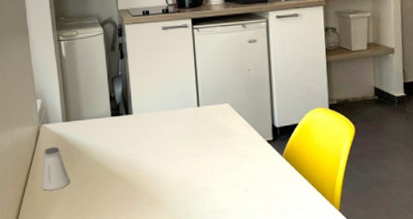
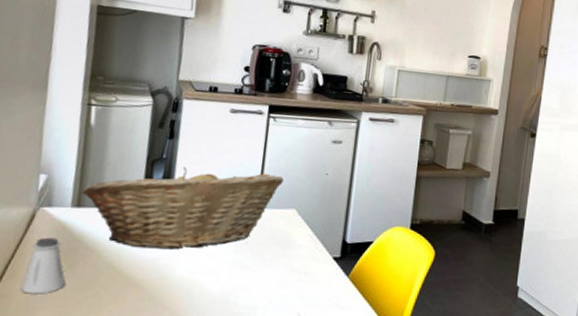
fruit basket: none [67,76,214,148] -> present [81,167,284,250]

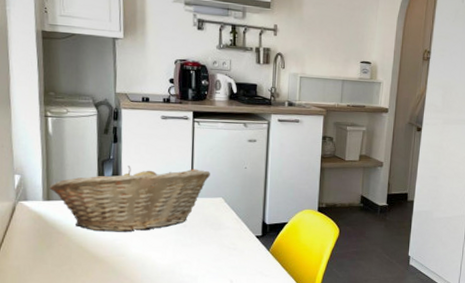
saltshaker: present [20,237,66,294] -> none [12,225,46,269]

